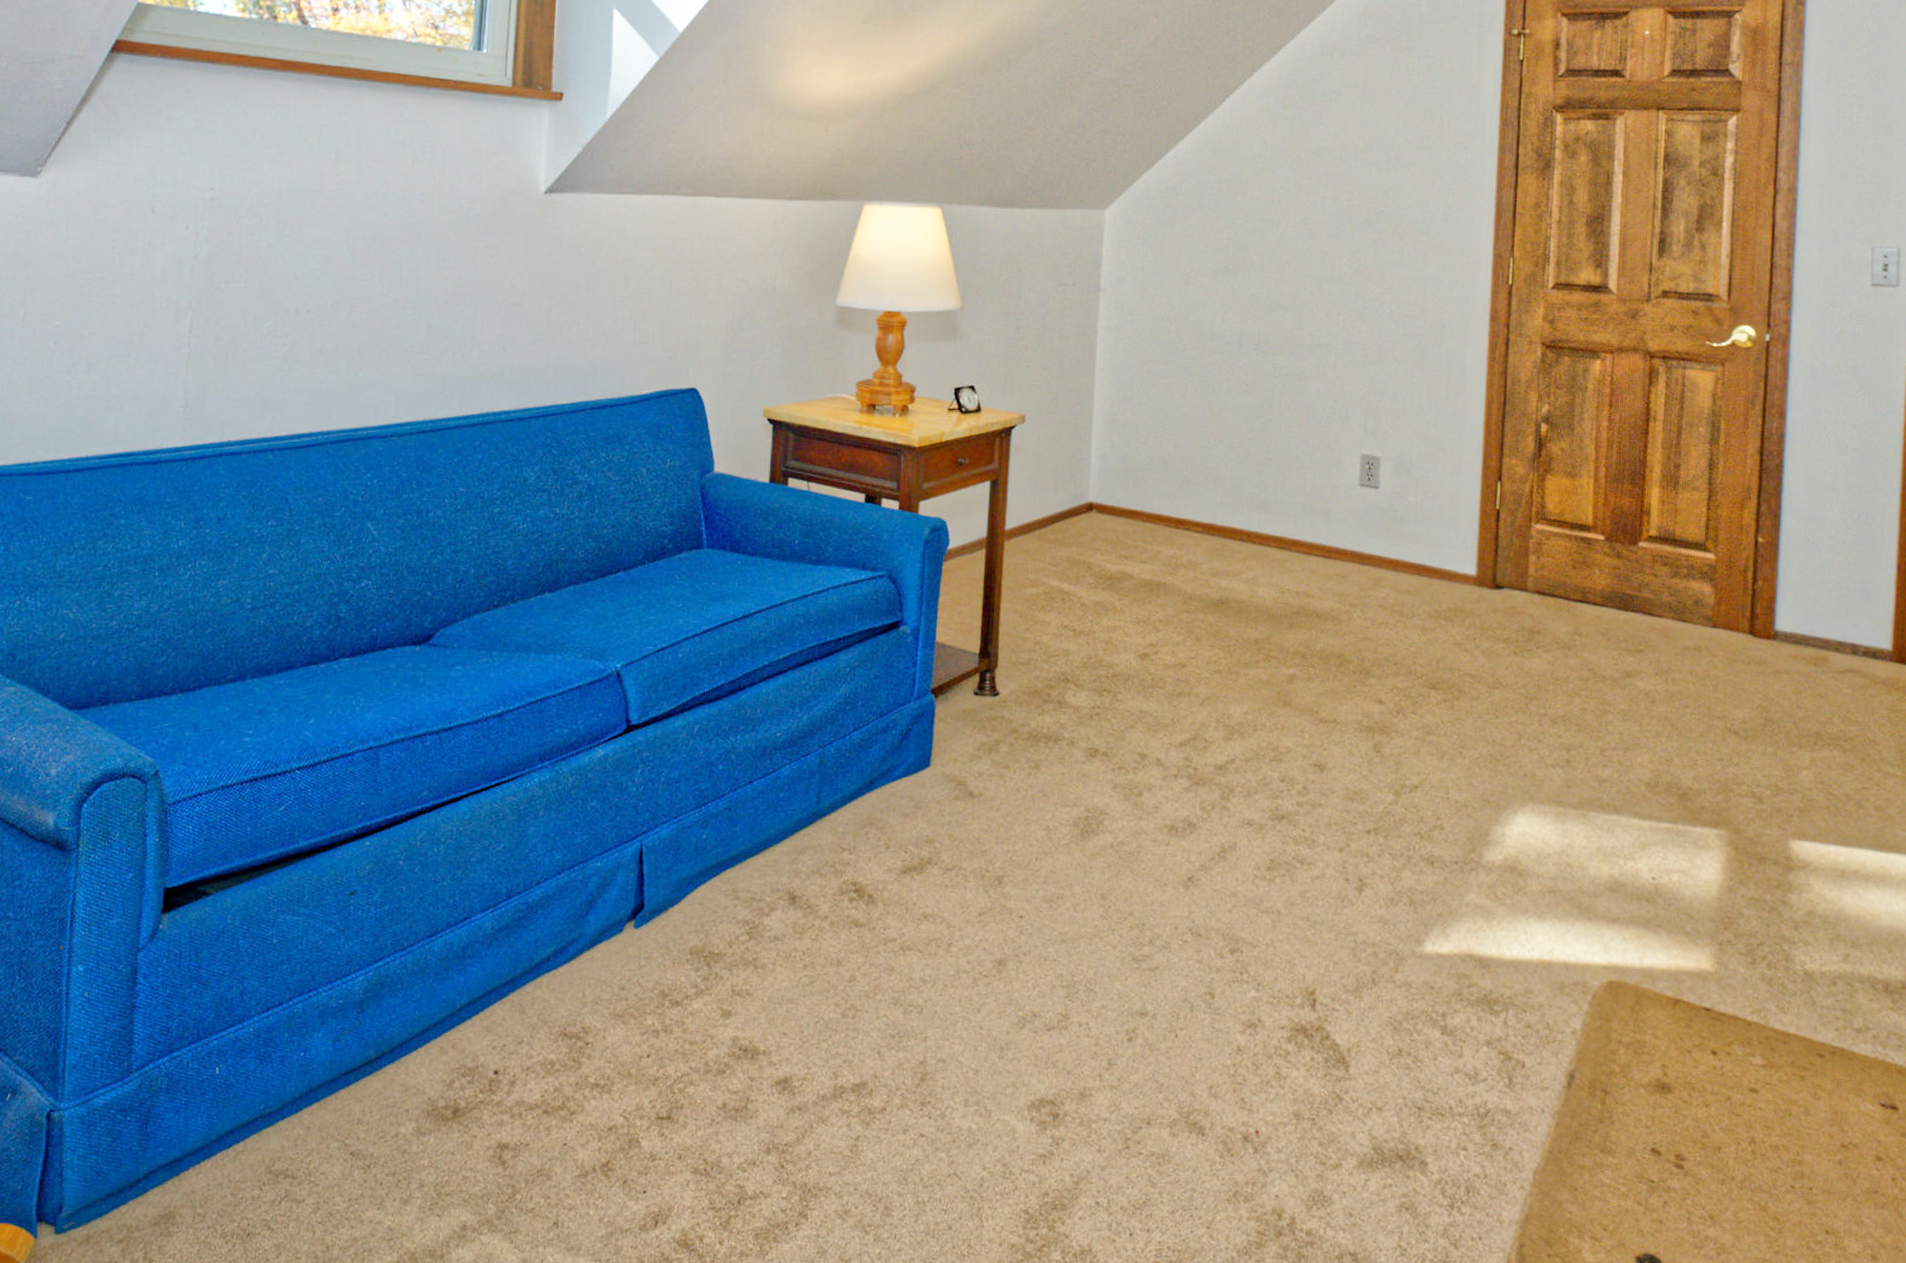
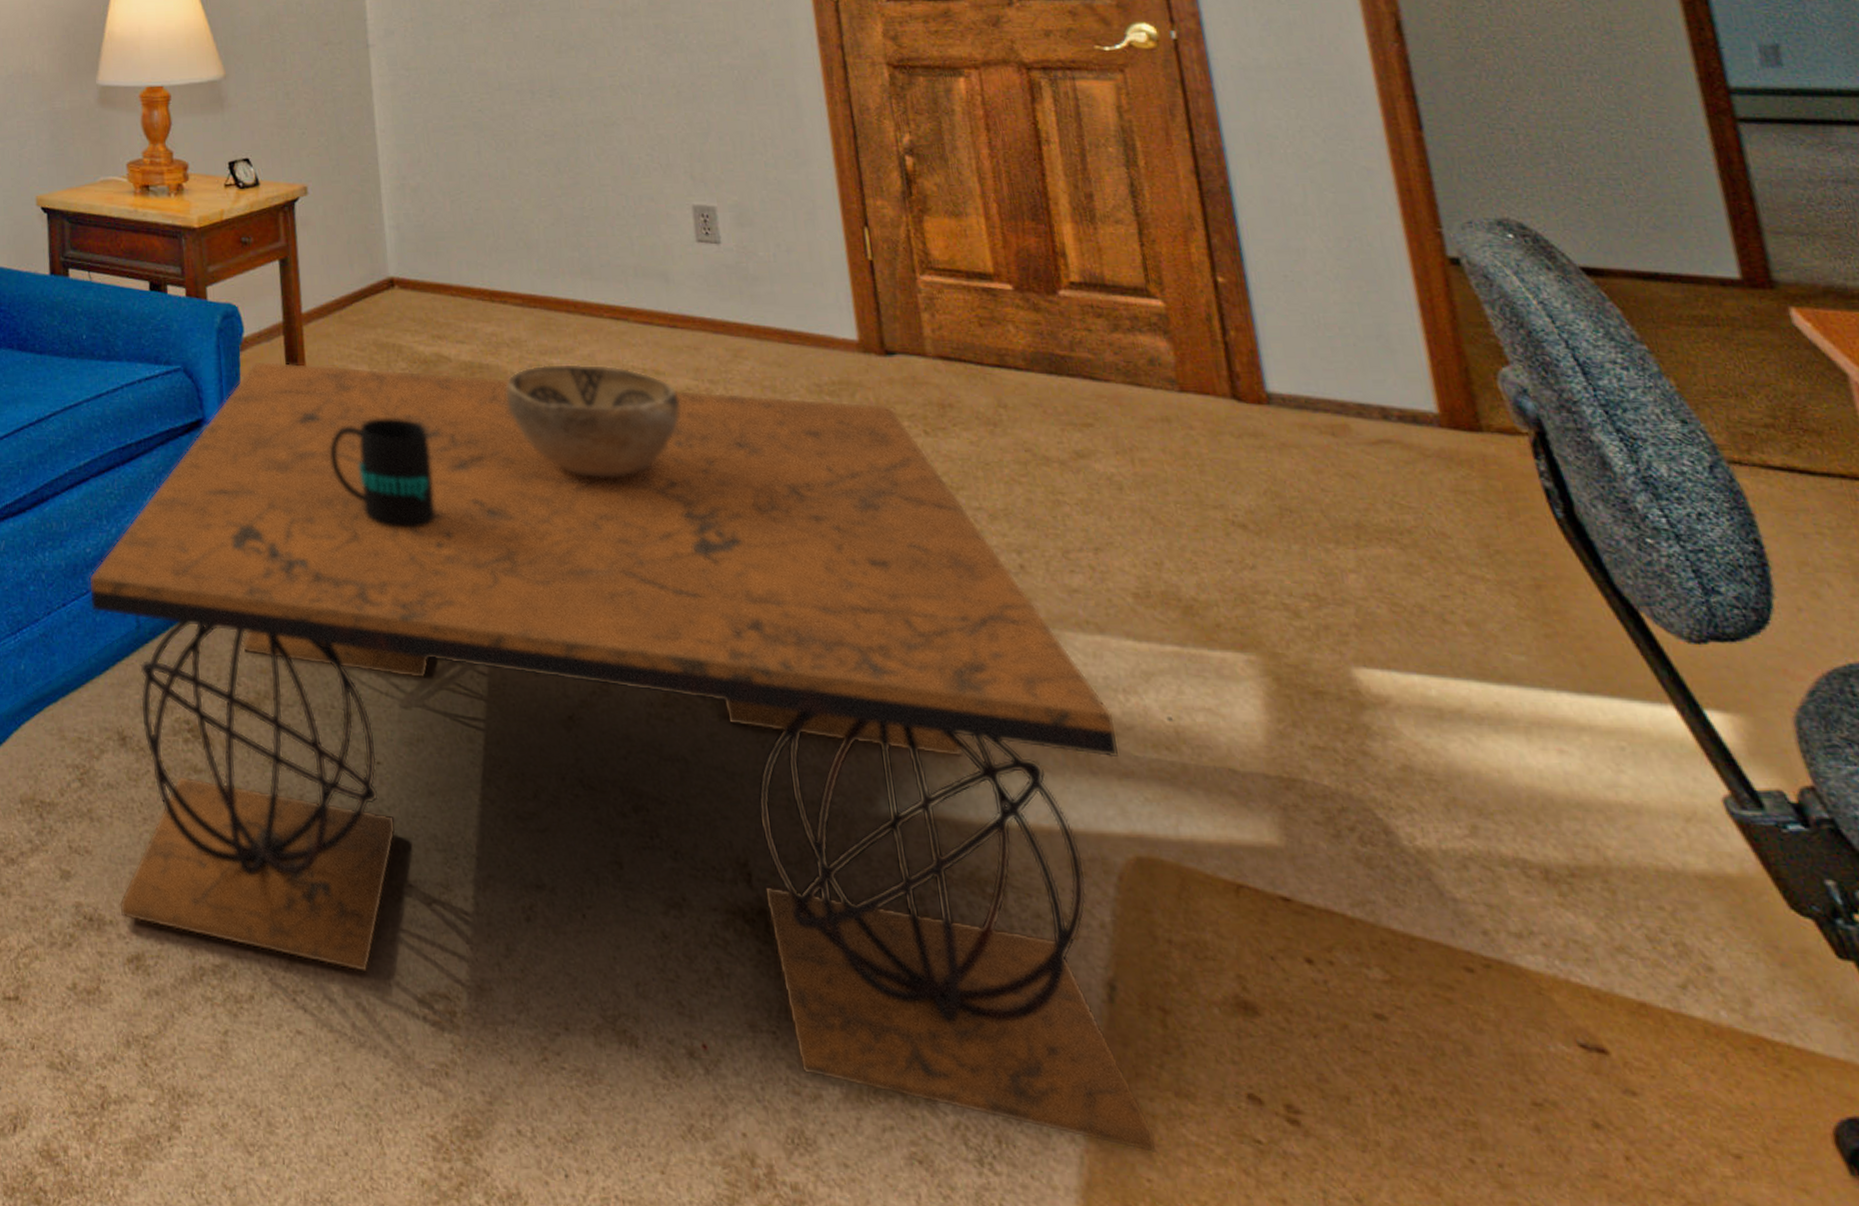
coffee table: none [774,571,1614,1194] -> present [88,361,1158,1154]
mug: none [1014,625,1103,721] -> present [330,418,435,528]
decorative bowl: none [1177,584,1323,683] -> present [506,363,680,478]

